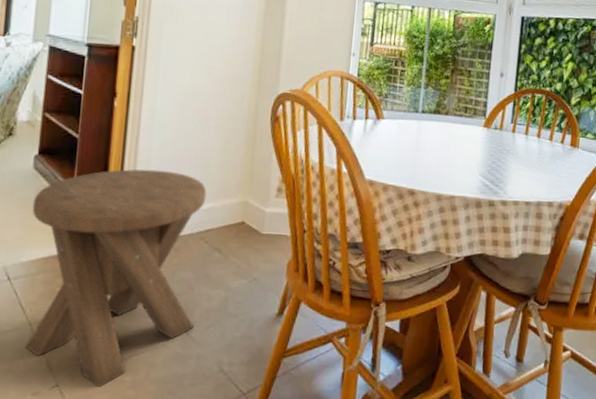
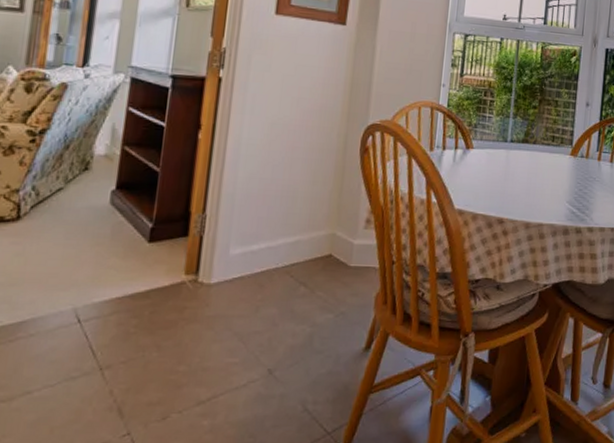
music stool: present [26,169,207,387] -> none [95,202,294,433]

